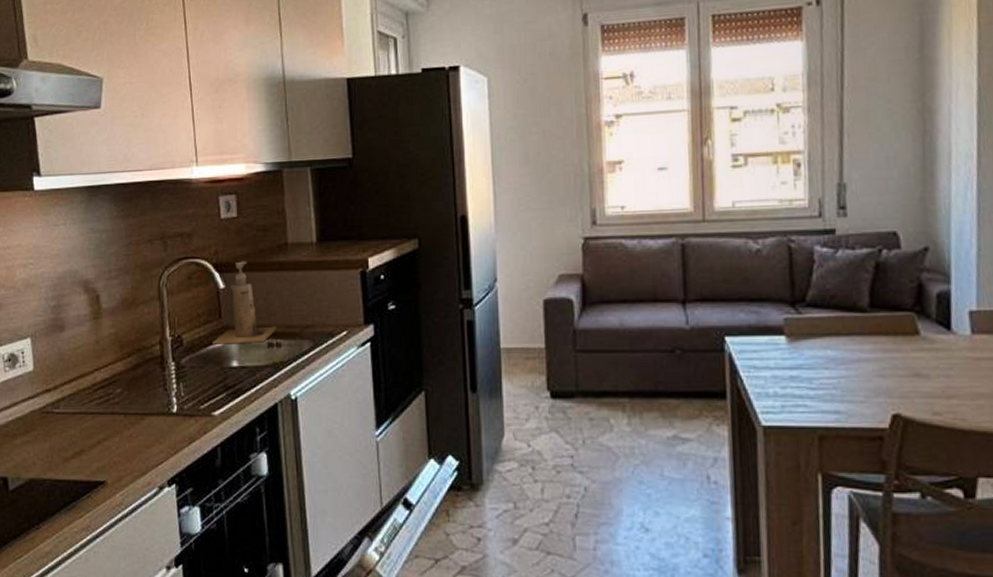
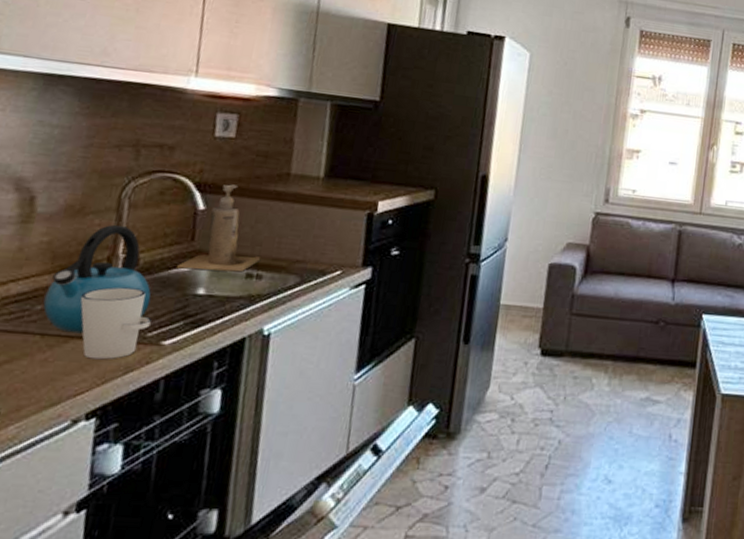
kettle: none [121,312,198,411] -> present [43,225,151,334]
cup: none [146,366,201,433] -> present [80,287,151,360]

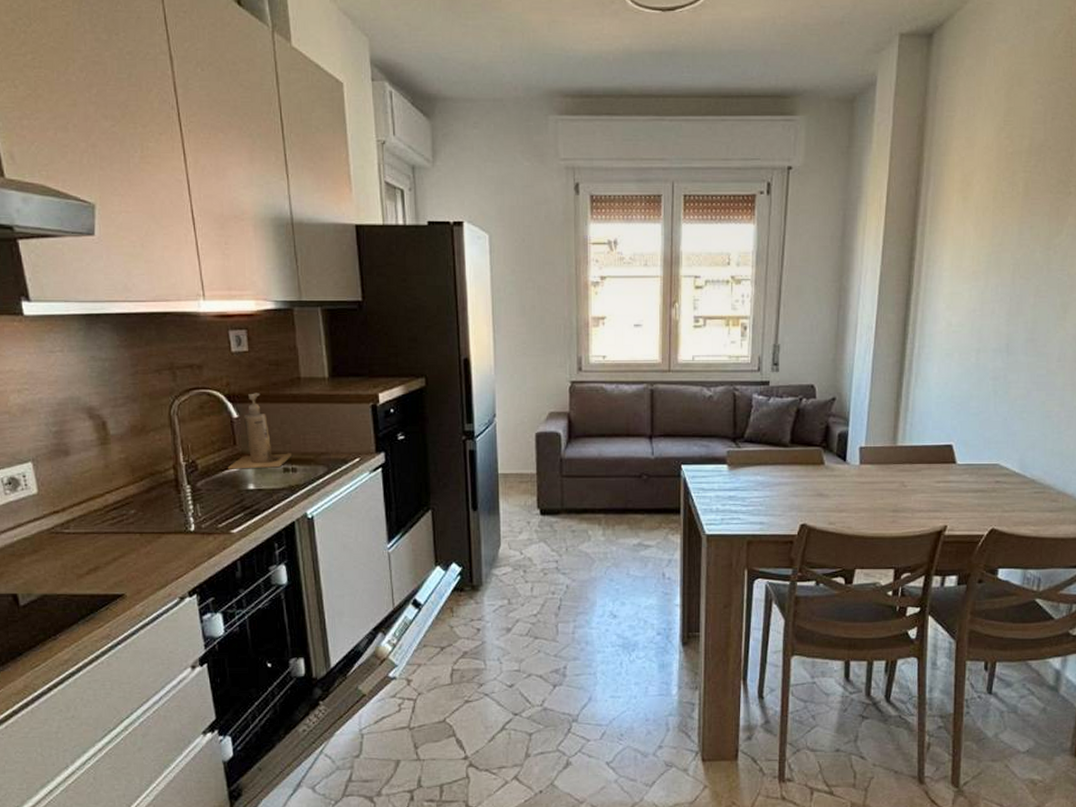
kettle: present [43,225,151,334] -> none [134,439,214,530]
cup: present [80,287,151,360] -> none [161,489,219,549]

